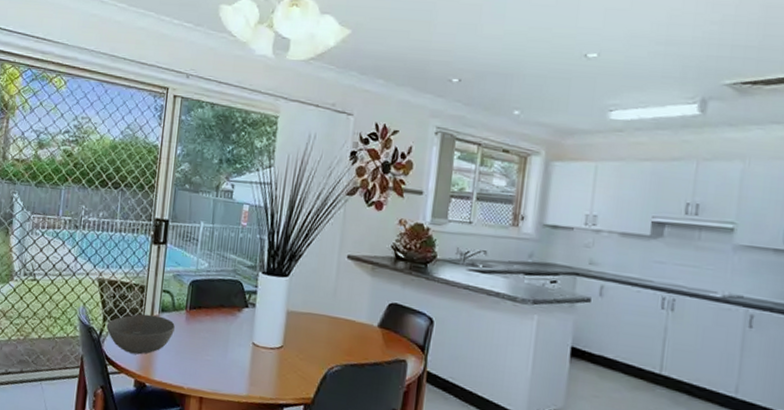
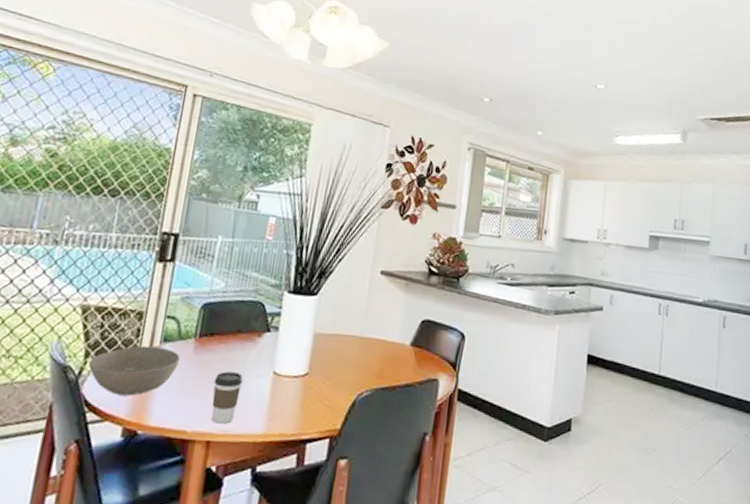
coffee cup: none [202,339,228,384] -> present [211,371,244,424]

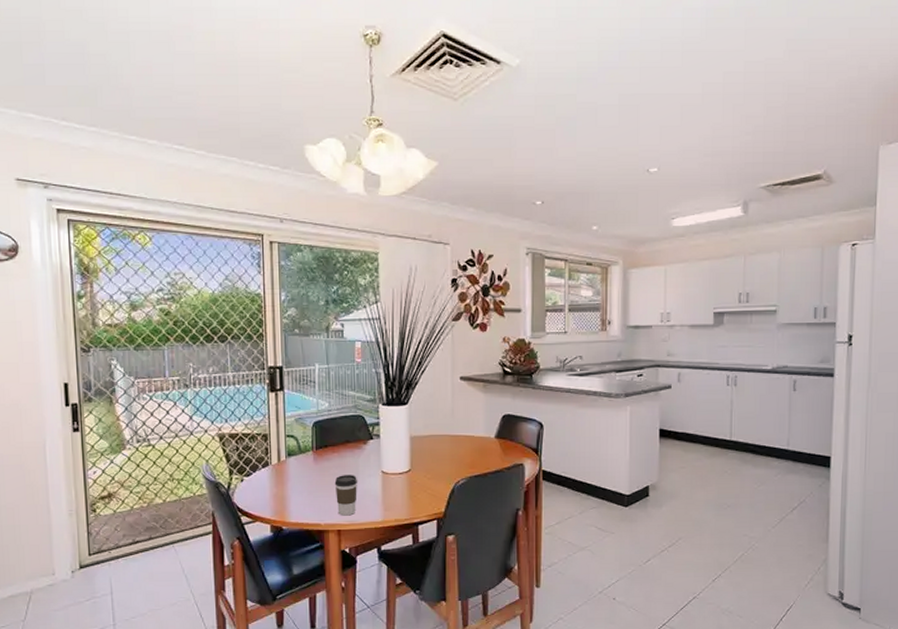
bowl: present [88,345,181,396] -> none [233,461,305,501]

